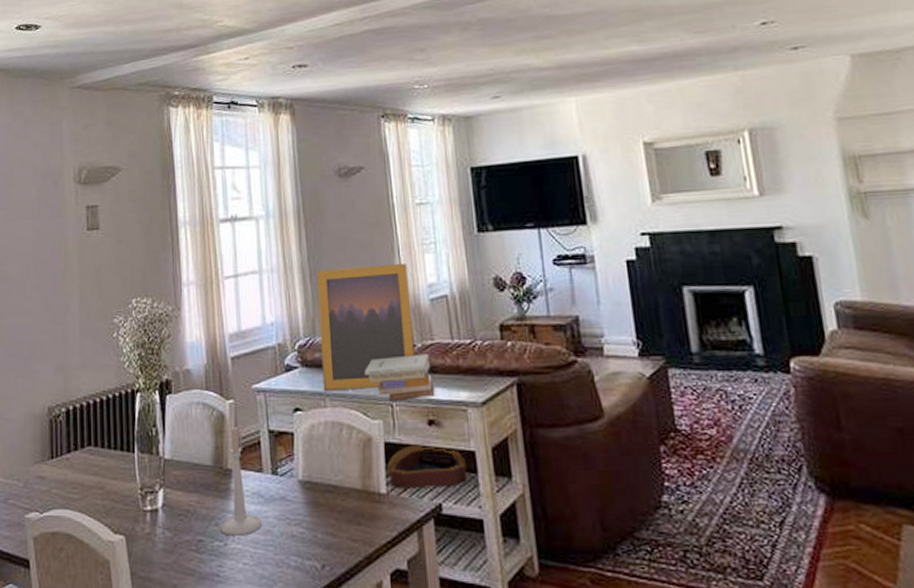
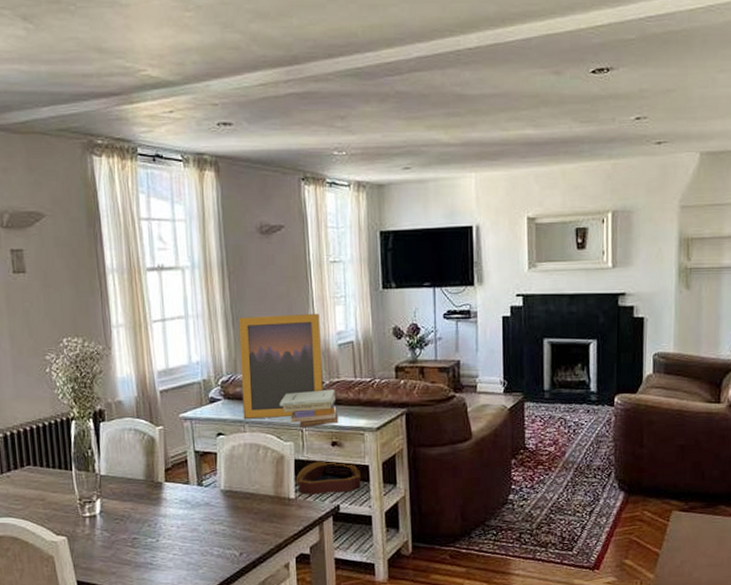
candlestick: present [220,427,262,536] -> none [152,449,189,534]

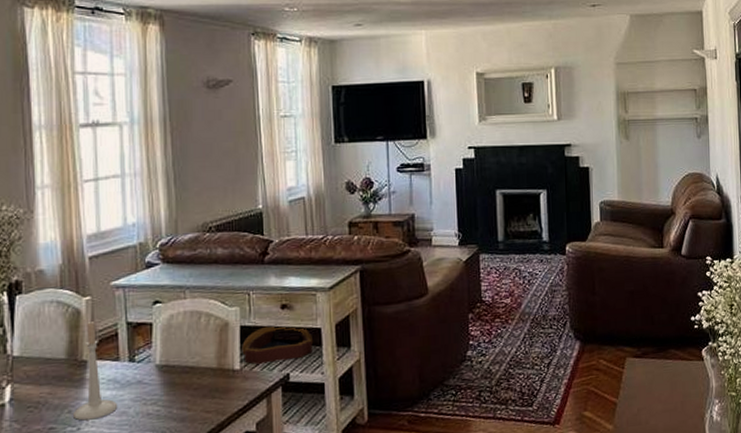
candlestick: none [152,449,189,534] -> present [73,322,117,421]
picture frame: present [238,313,323,420] -> none [181,168,272,285]
books: present [279,389,339,427] -> none [224,248,289,290]

